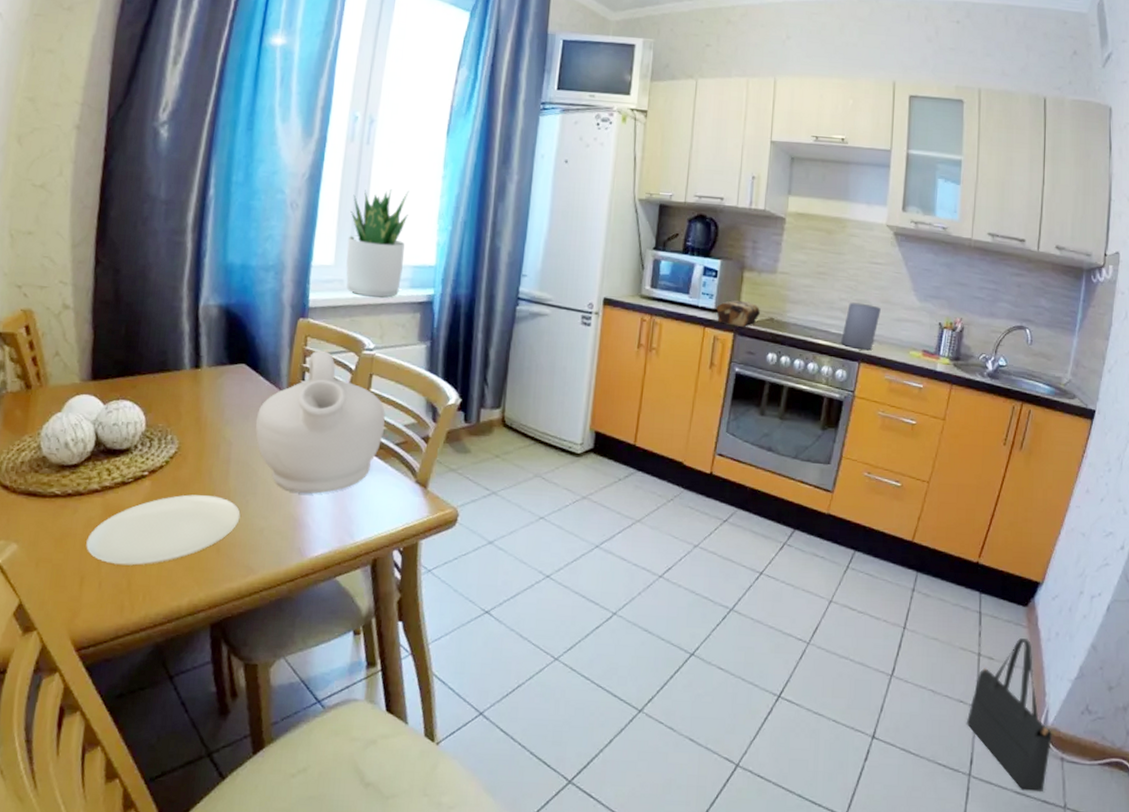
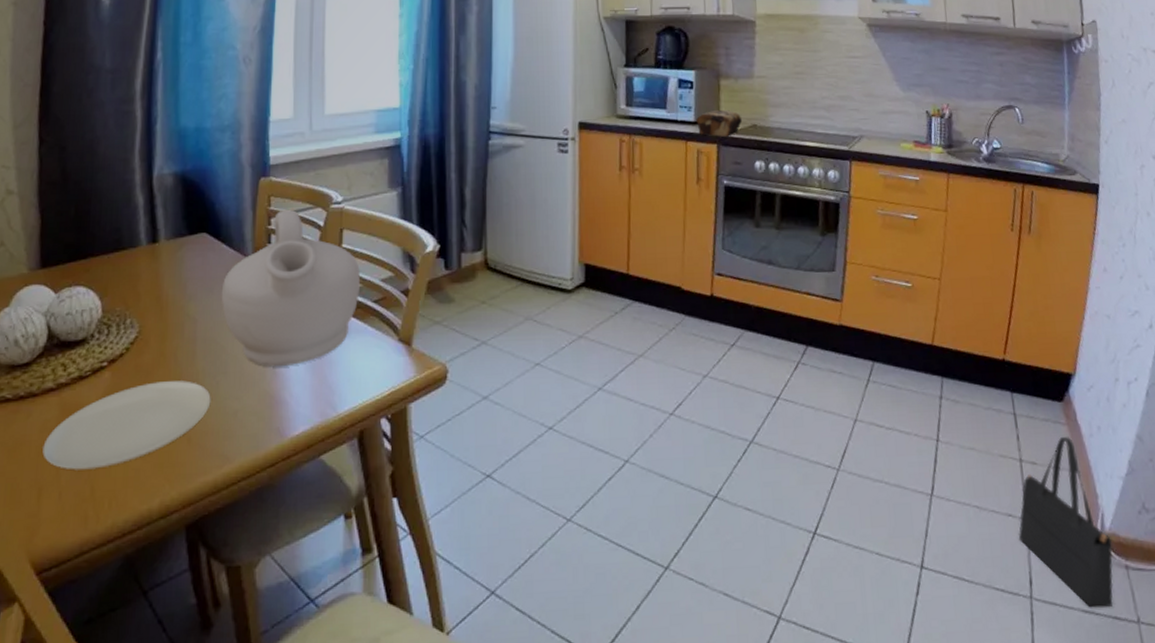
planter: present [346,189,410,298] -> none [305,33,367,147]
canister: present [841,302,881,351] -> none [828,99,865,148]

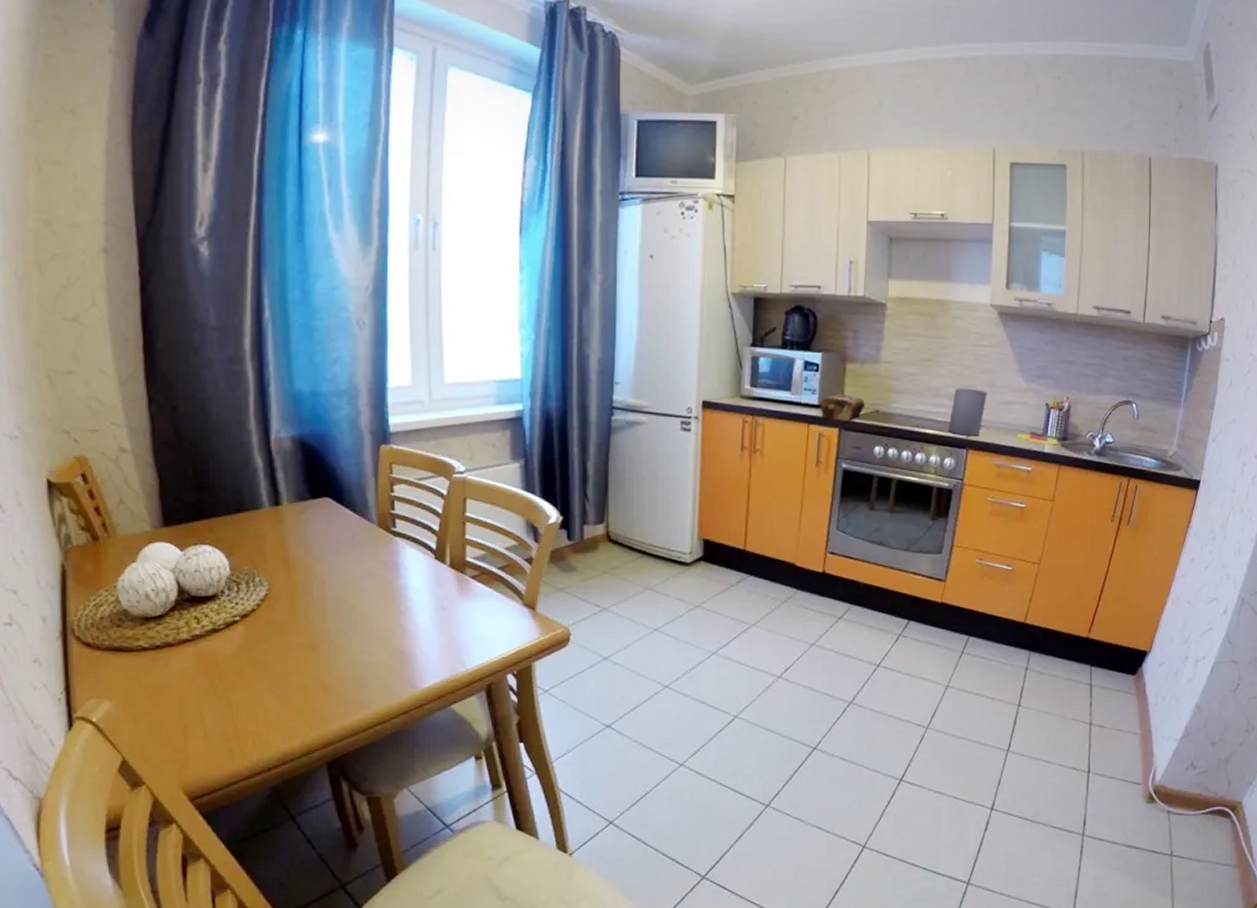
plate: present [42,380,211,471] -> none [184,636,344,713]
teapot: present [221,209,360,367] -> none [347,477,484,625]
canister: none [828,99,865,148] -> present [948,388,987,437]
tote bag: present [1018,437,1113,608] -> none [1079,705,1159,844]

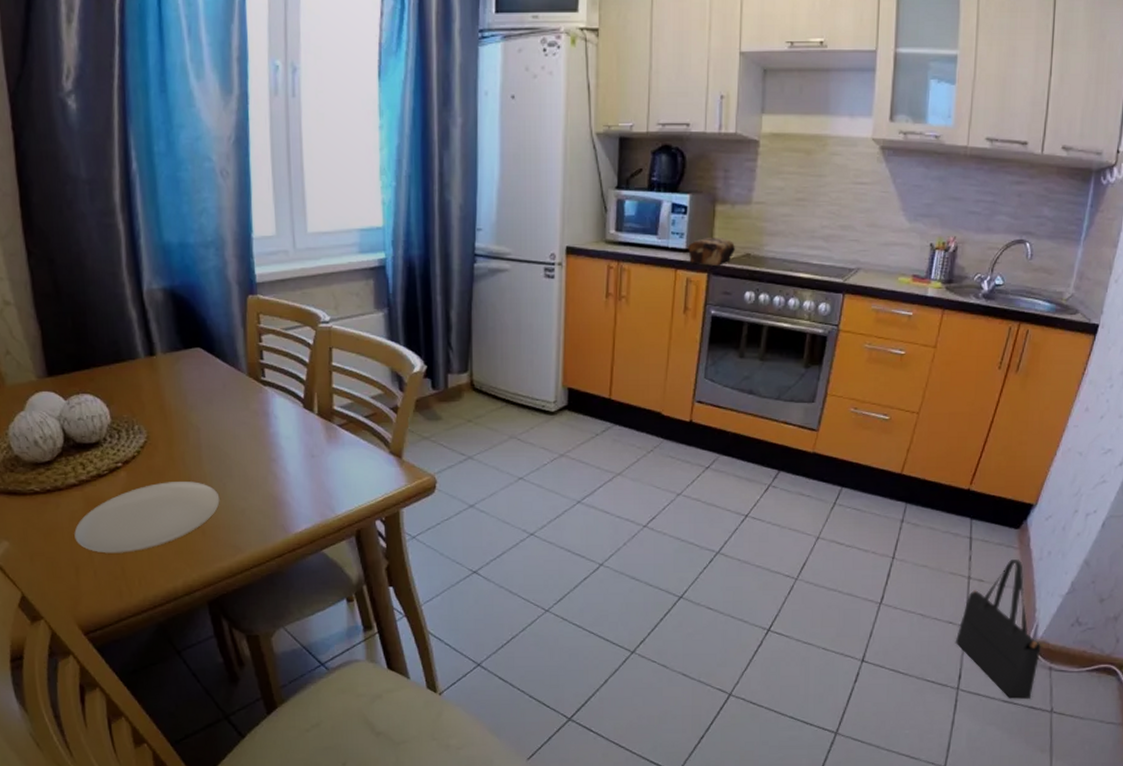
plate: none [184,636,344,713] -> present [74,481,220,554]
canister: present [948,388,987,437] -> none [824,229,866,280]
tote bag: none [1079,705,1159,844] -> present [955,560,1041,699]

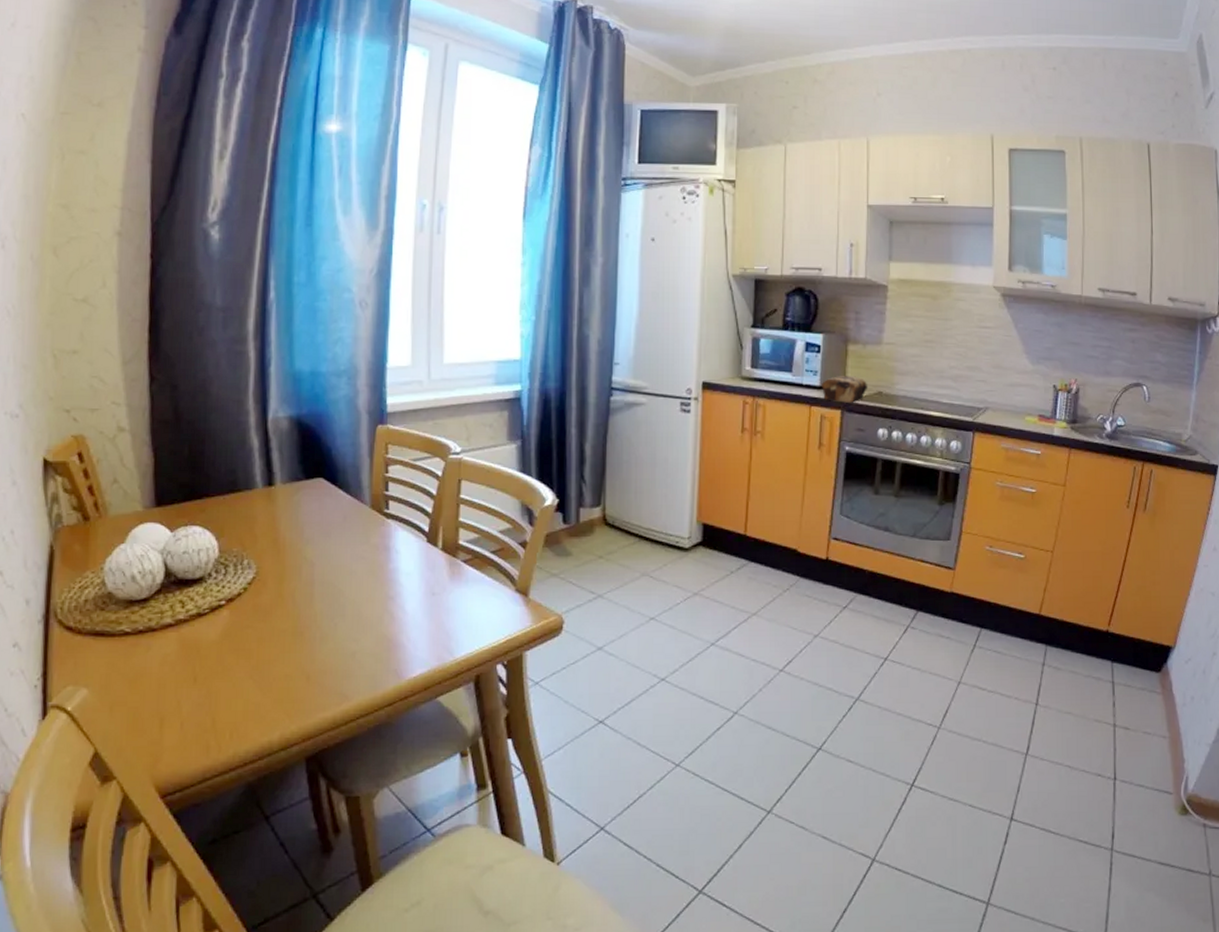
plate: present [74,481,220,554] -> none [163,621,329,703]
tote bag: present [955,560,1041,699] -> none [1105,705,1193,861]

